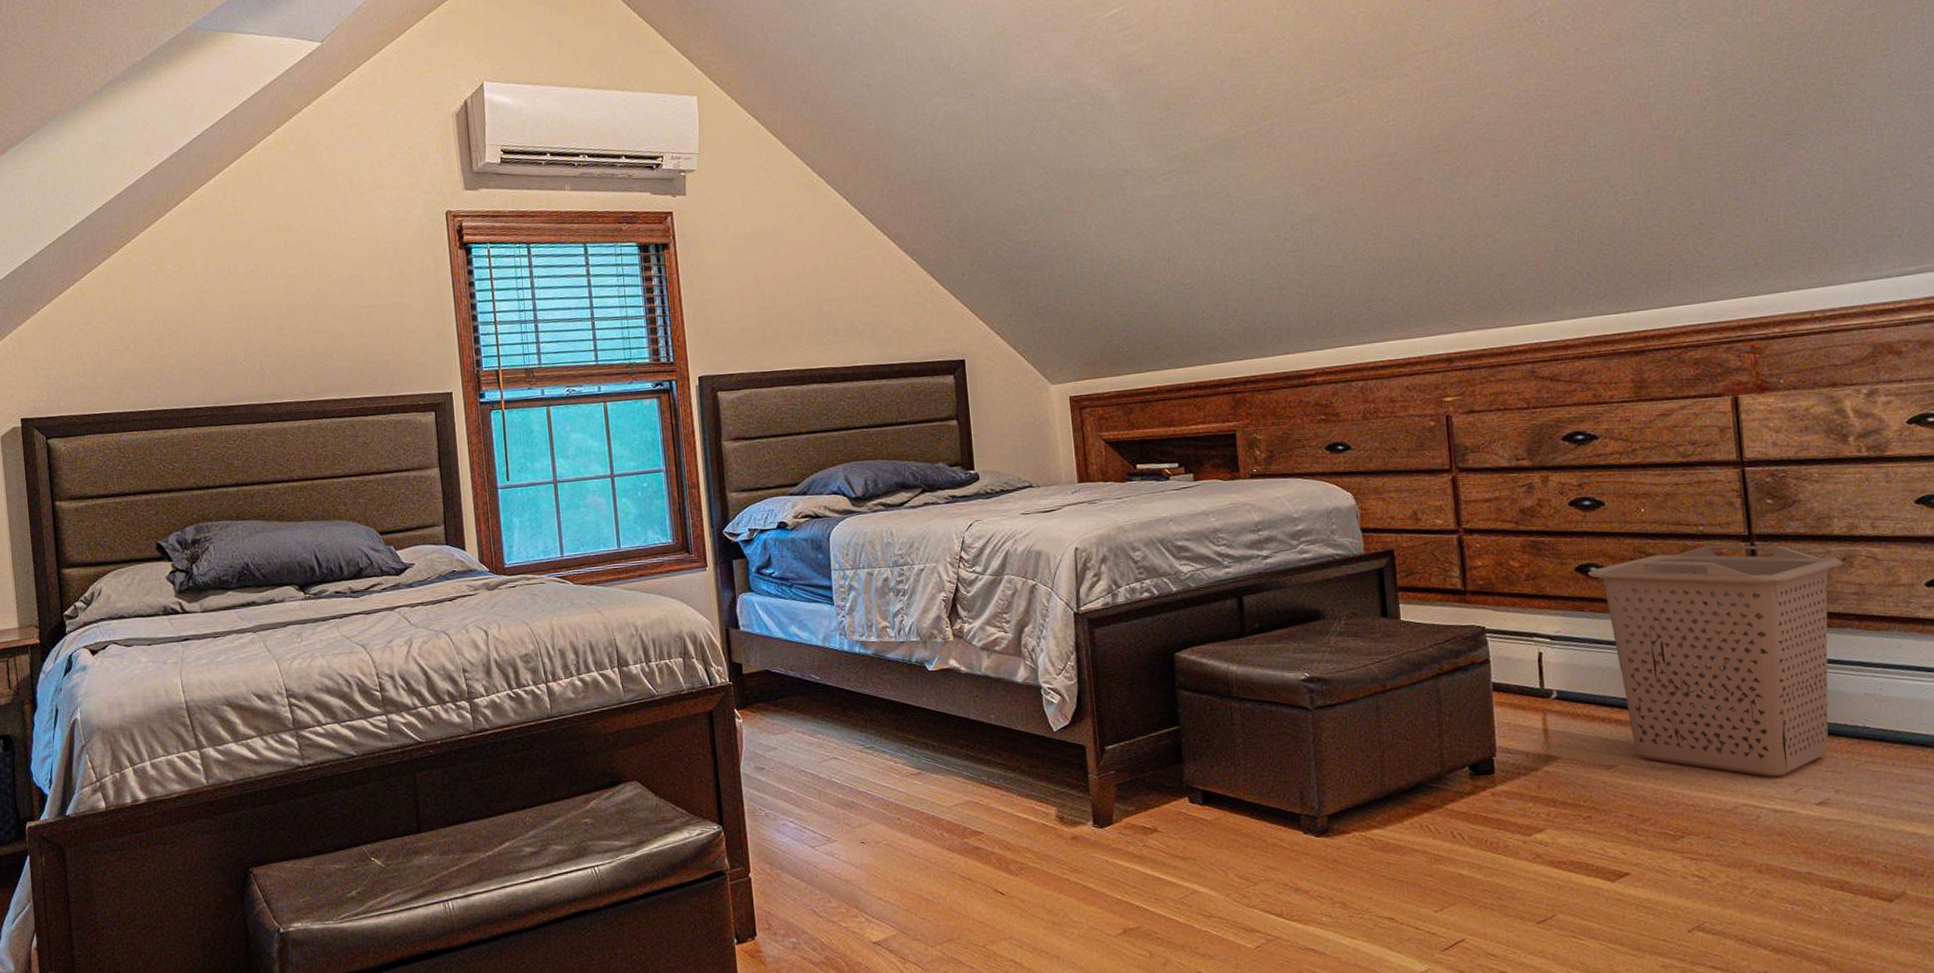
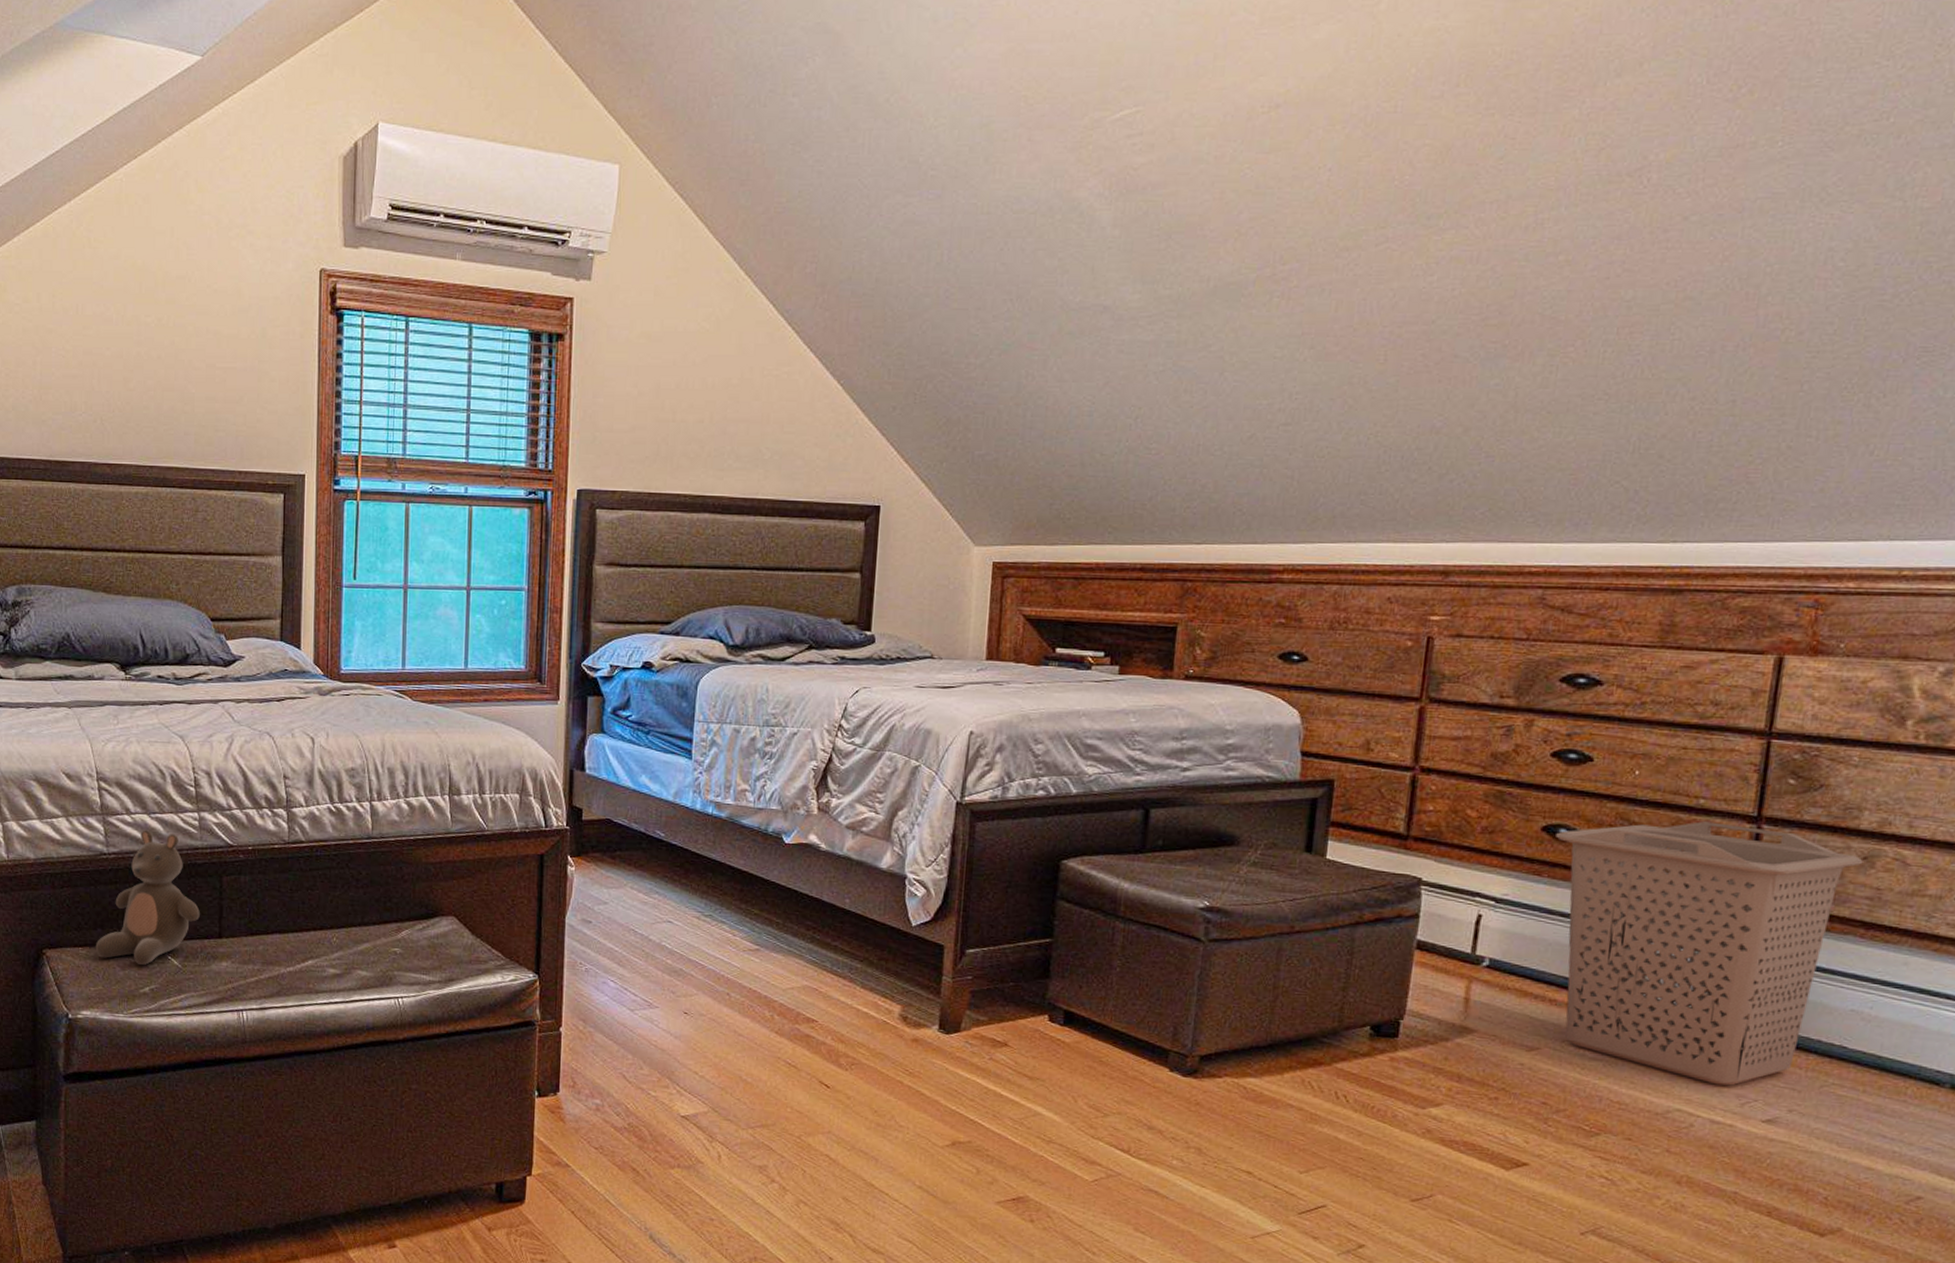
stuffed bear: none [300,738,398,870] -> present [95,830,200,965]

